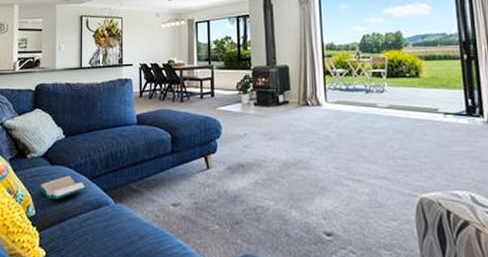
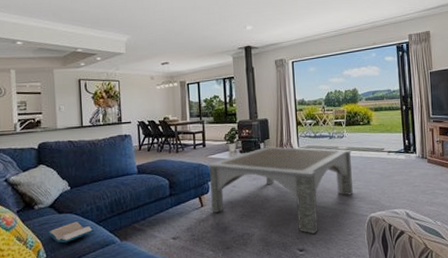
coffee table: none [215,100,397,214] -> present [207,146,353,234]

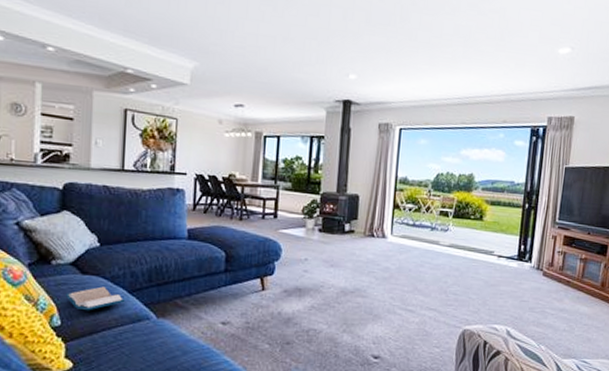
coffee table: present [207,146,353,234] -> none [275,229,455,340]

